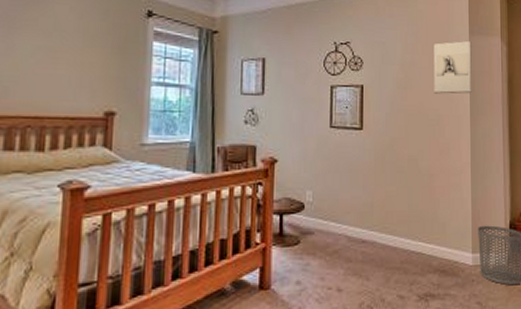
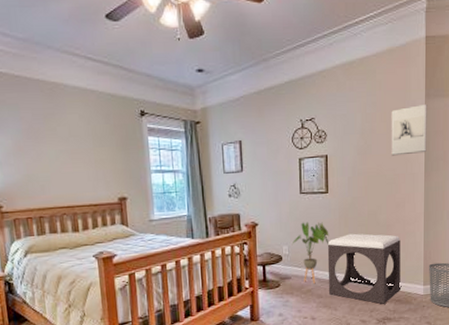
house plant: none [317,162,363,244] -> present [292,222,329,284]
footstool: none [359,181,446,275] -> present [327,233,401,304]

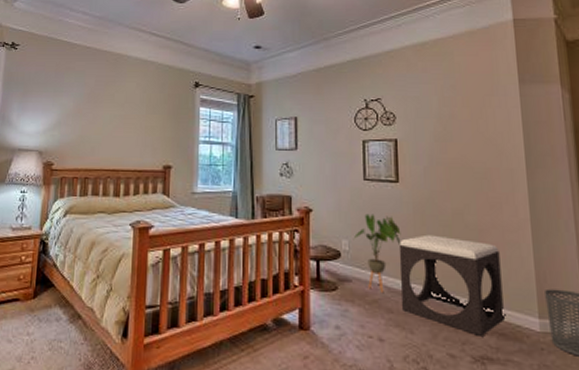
wall sculpture: present [391,103,427,156] -> none [475,90,527,146]

